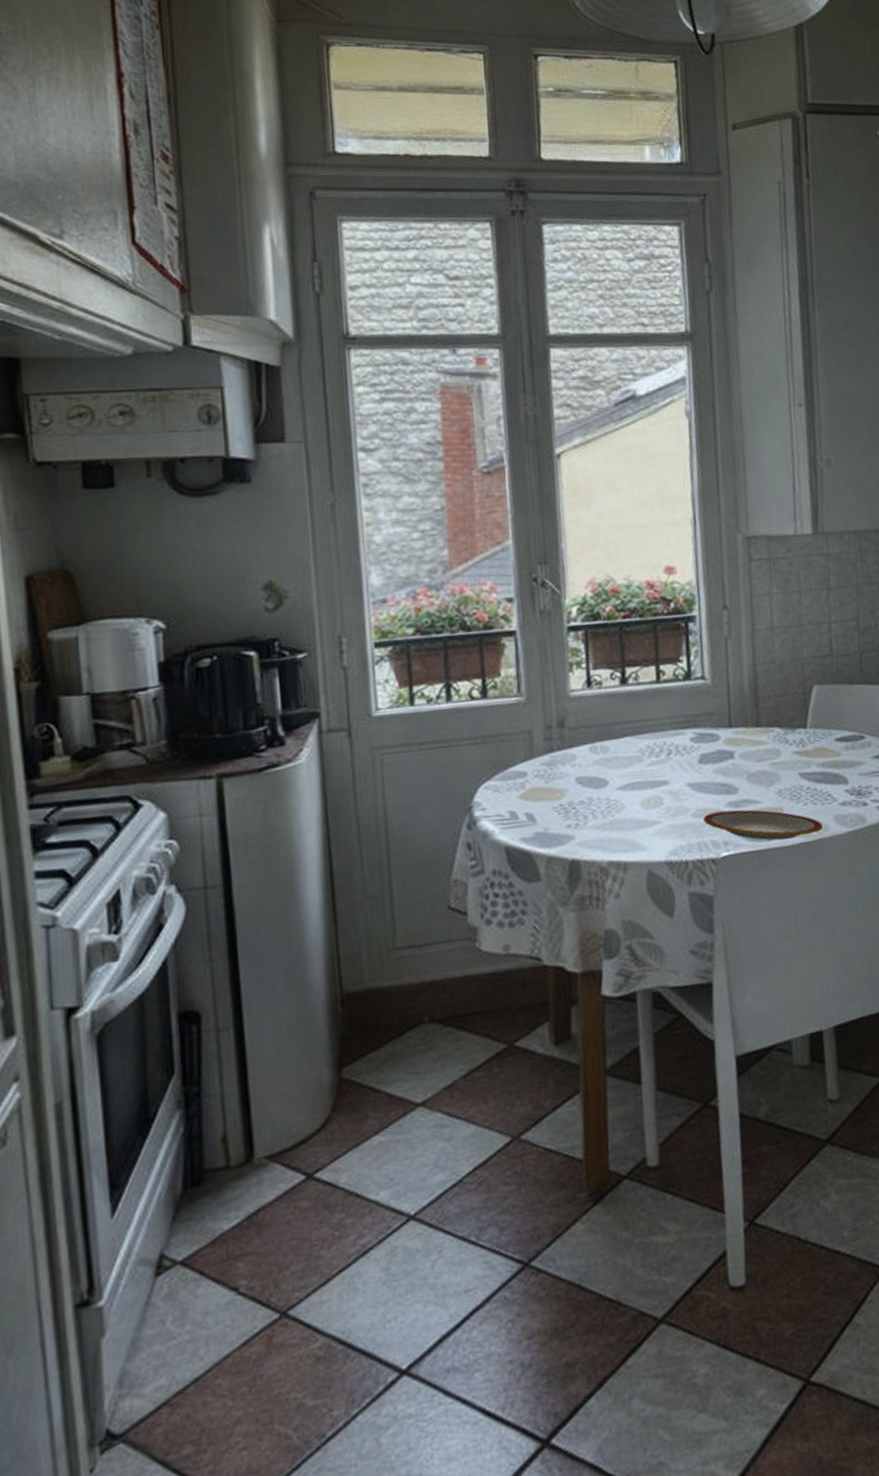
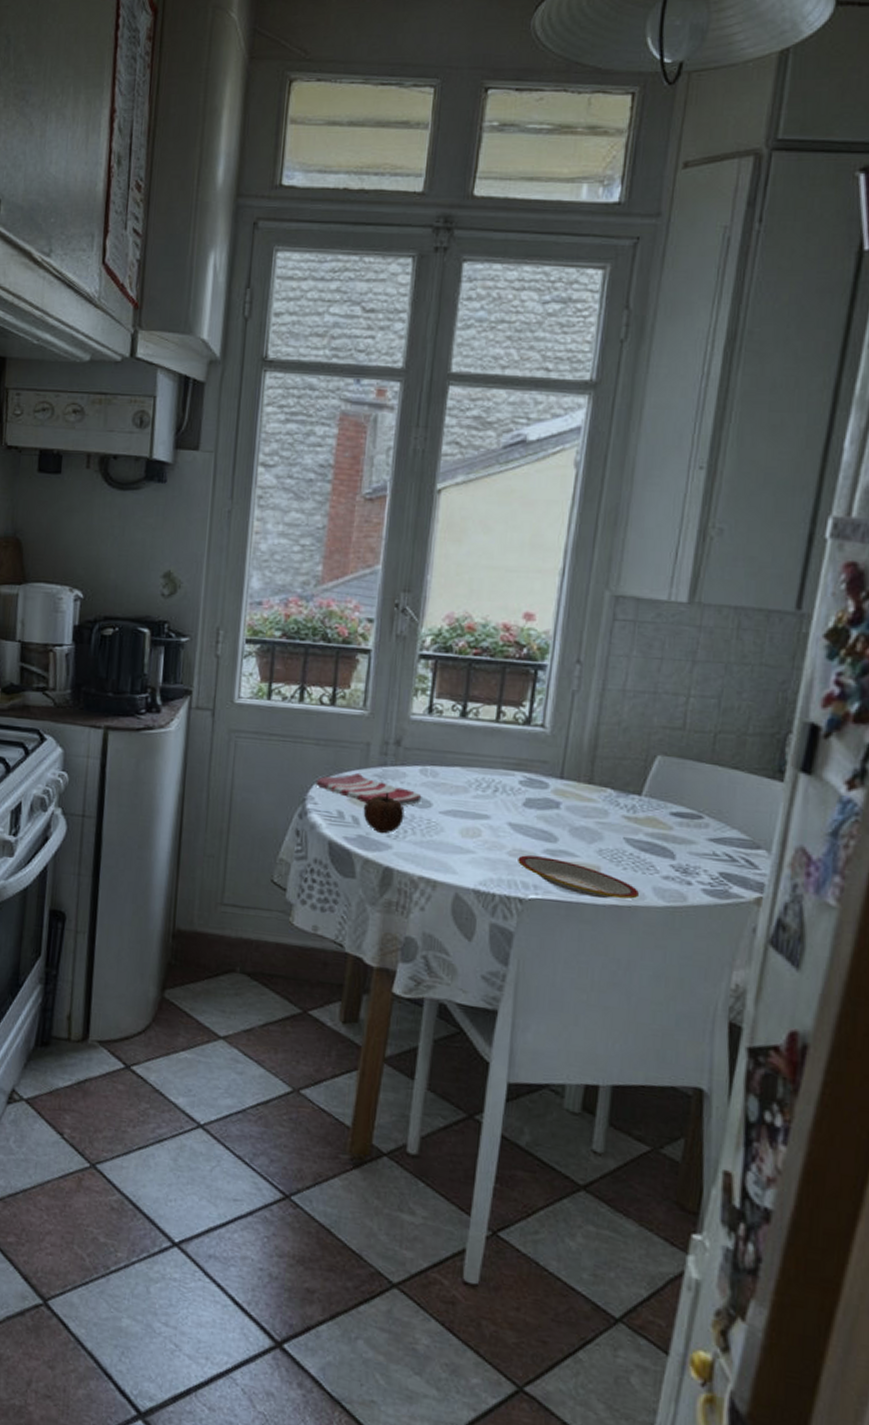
dish towel: none [480,765,597,797] -> present [315,772,422,807]
fruit: none [536,779,582,826] -> present [363,792,405,834]

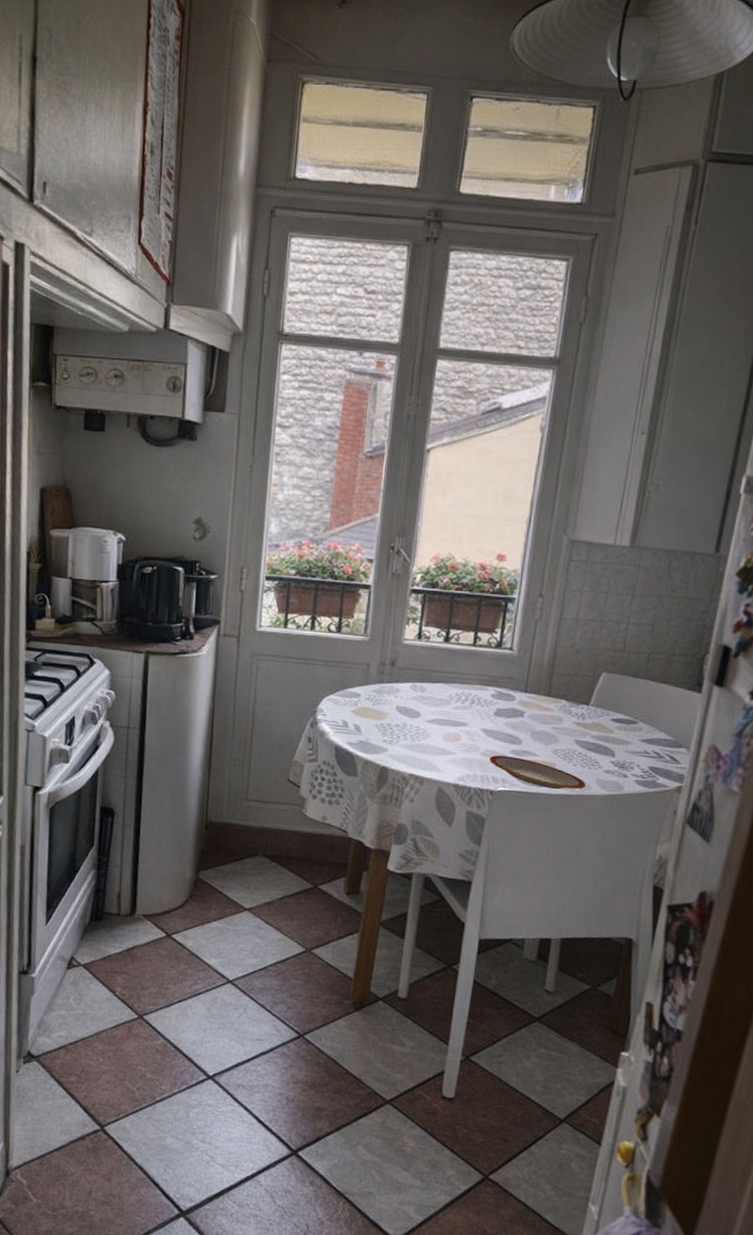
dish towel: present [315,772,422,807] -> none [324,688,412,717]
fruit: present [363,792,405,834] -> none [363,705,398,740]

